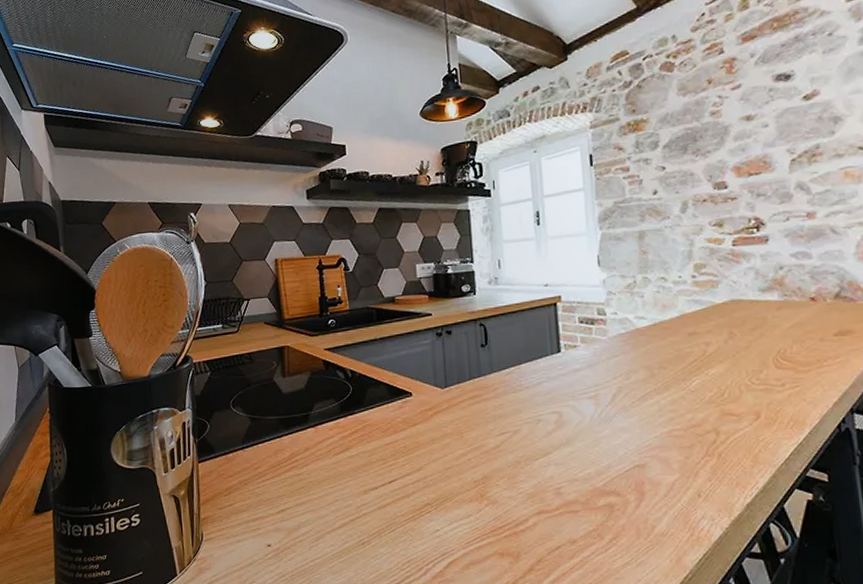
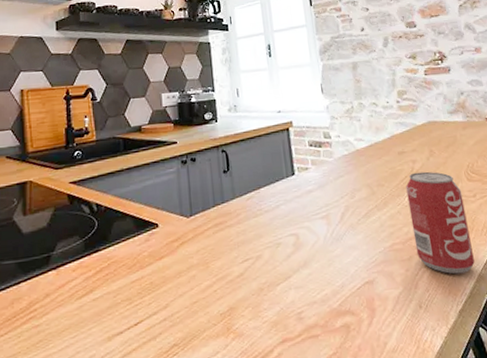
beverage can: none [694,355,773,467] -> present [405,171,475,274]

